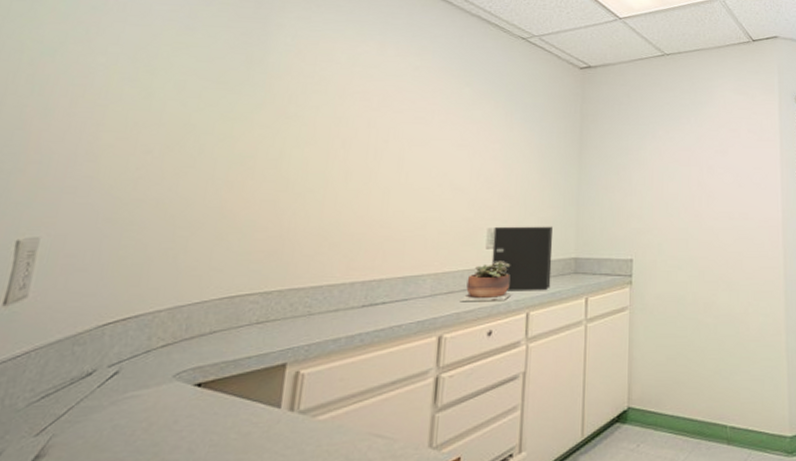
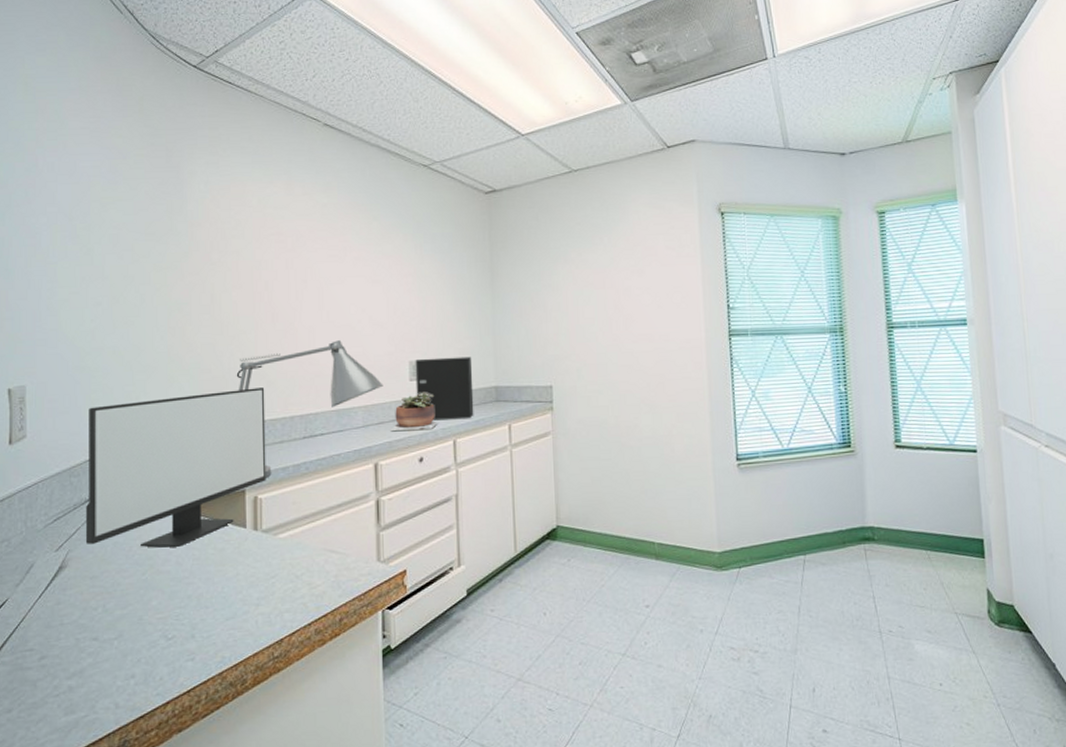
computer monitor: none [77,250,326,432] -> present [86,388,266,548]
desk lamp: none [295,204,458,351] -> present [236,340,384,478]

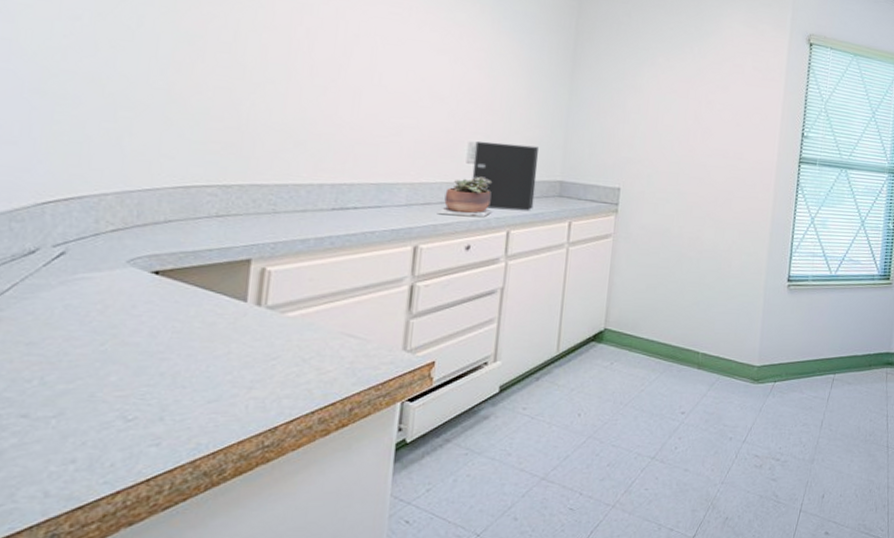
computer monitor: present [86,388,266,548] -> none [25,140,291,316]
desk lamp: present [236,340,384,478] -> none [256,107,436,249]

